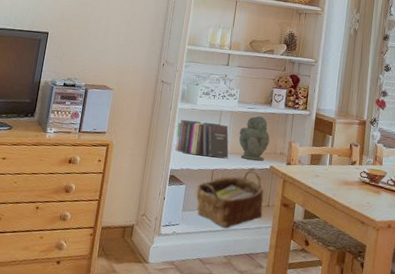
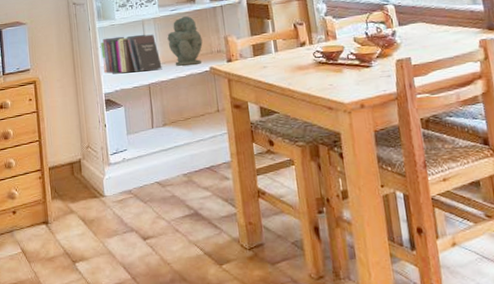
woven basket: present [195,170,264,229] -> none [136,75,215,145]

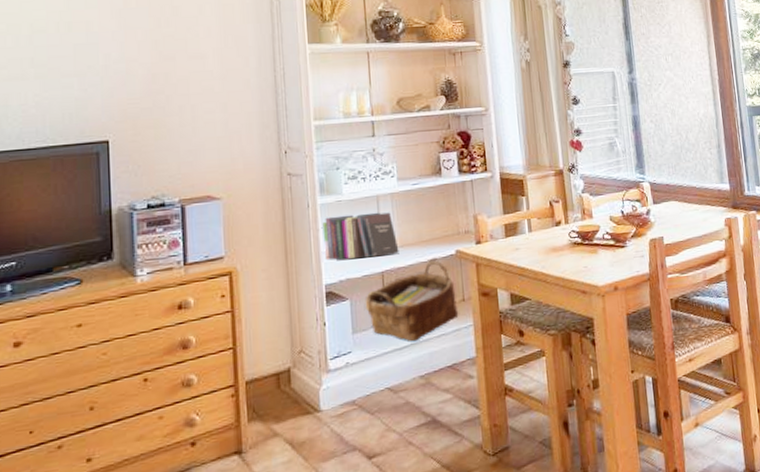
woven basket: none [136,75,215,145] -> present [365,260,459,342]
sculpture: present [167,16,203,66] -> none [407,191,449,250]

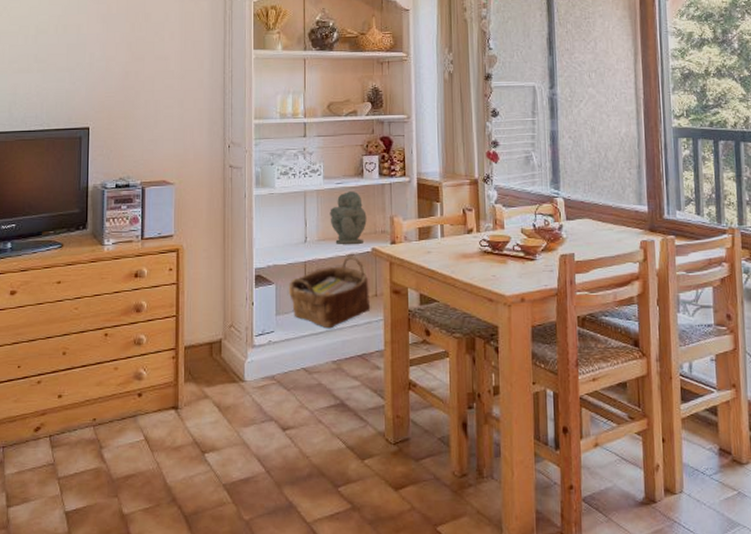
books: present [322,212,399,261] -> none [256,206,321,249]
sculpture: none [407,191,449,250] -> present [330,191,367,244]

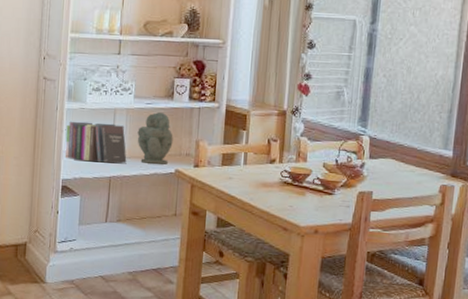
books: none [256,206,321,249] -> present [64,121,127,164]
woven basket: present [288,256,371,329] -> none [92,175,169,242]

